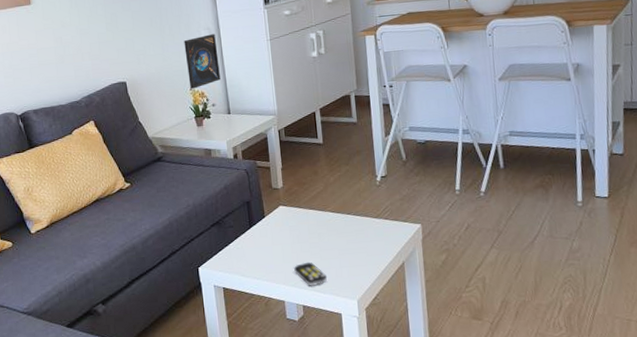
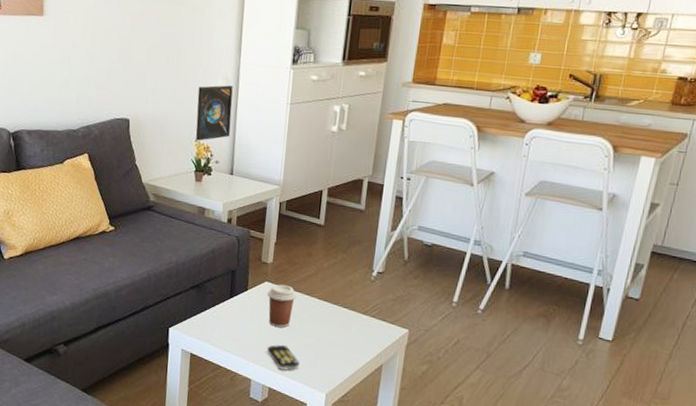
coffee cup: none [283,205,311,247] -> present [267,284,297,328]

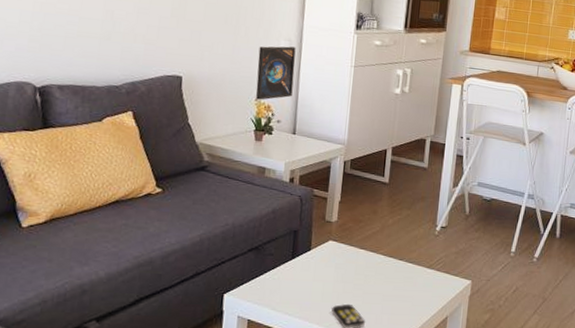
coffee cup: present [267,284,297,328] -> none [331,242,362,287]

